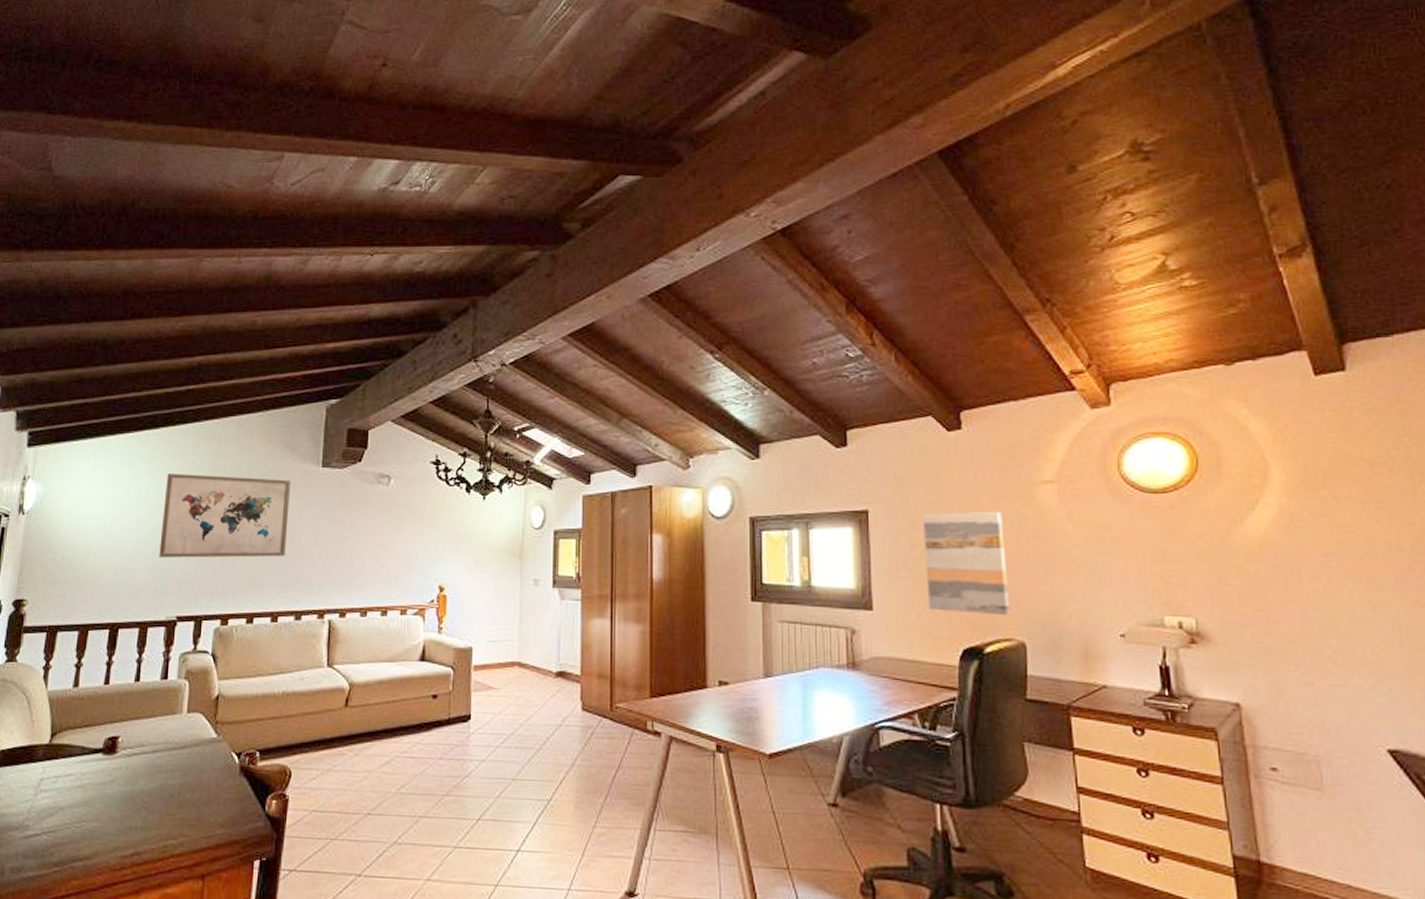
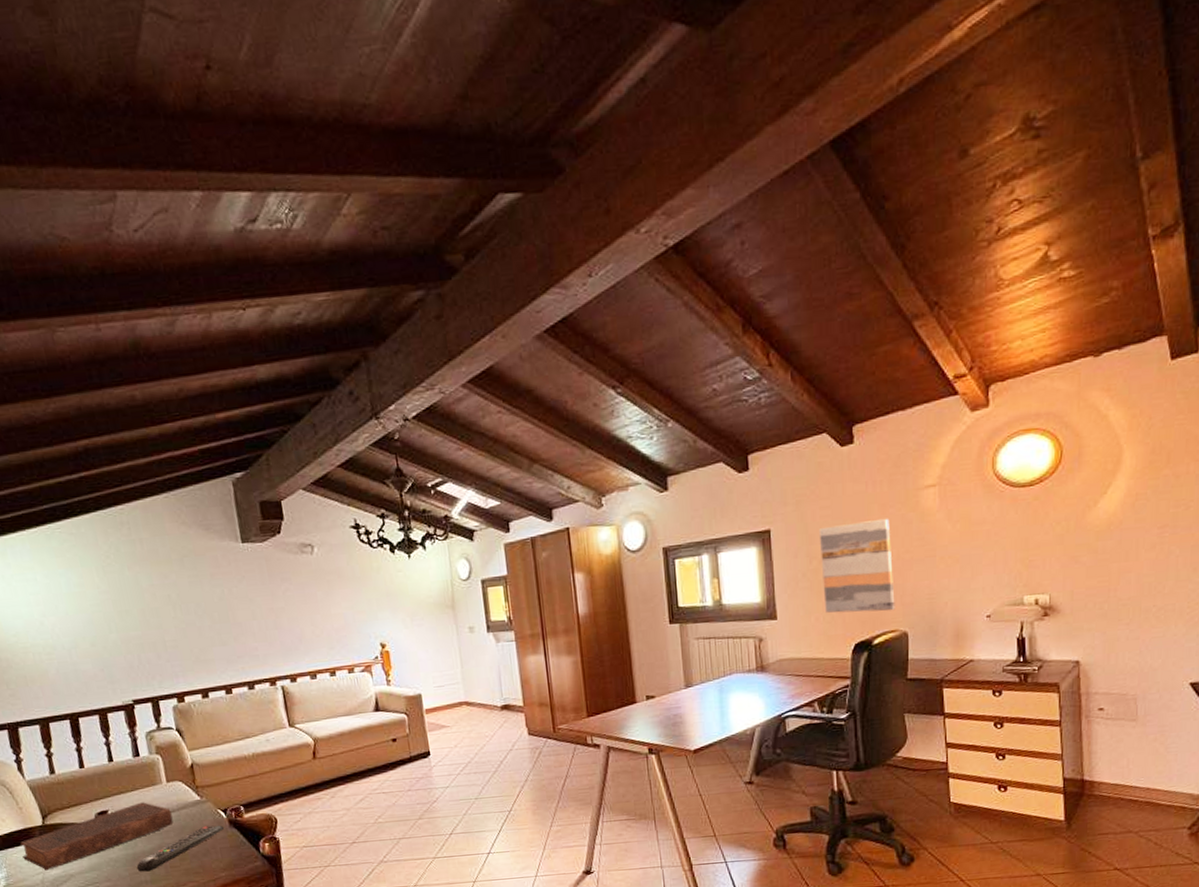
book: none [18,732,183,798] -> present [20,802,174,871]
remote control: none [130,770,234,816] -> present [136,825,225,872]
wall art: present [159,474,290,558] -> none [83,559,225,648]

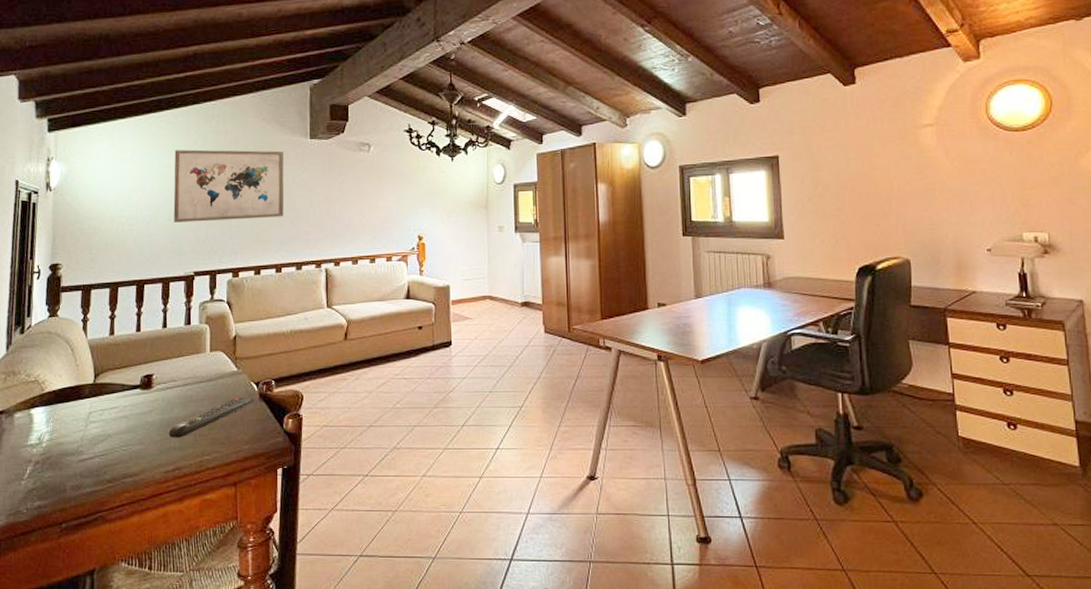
book: present [20,802,174,871] -> none [69,369,209,428]
wall art: none [83,559,225,648] -> present [173,149,284,223]
wall art: present [818,518,895,613] -> none [823,152,897,239]

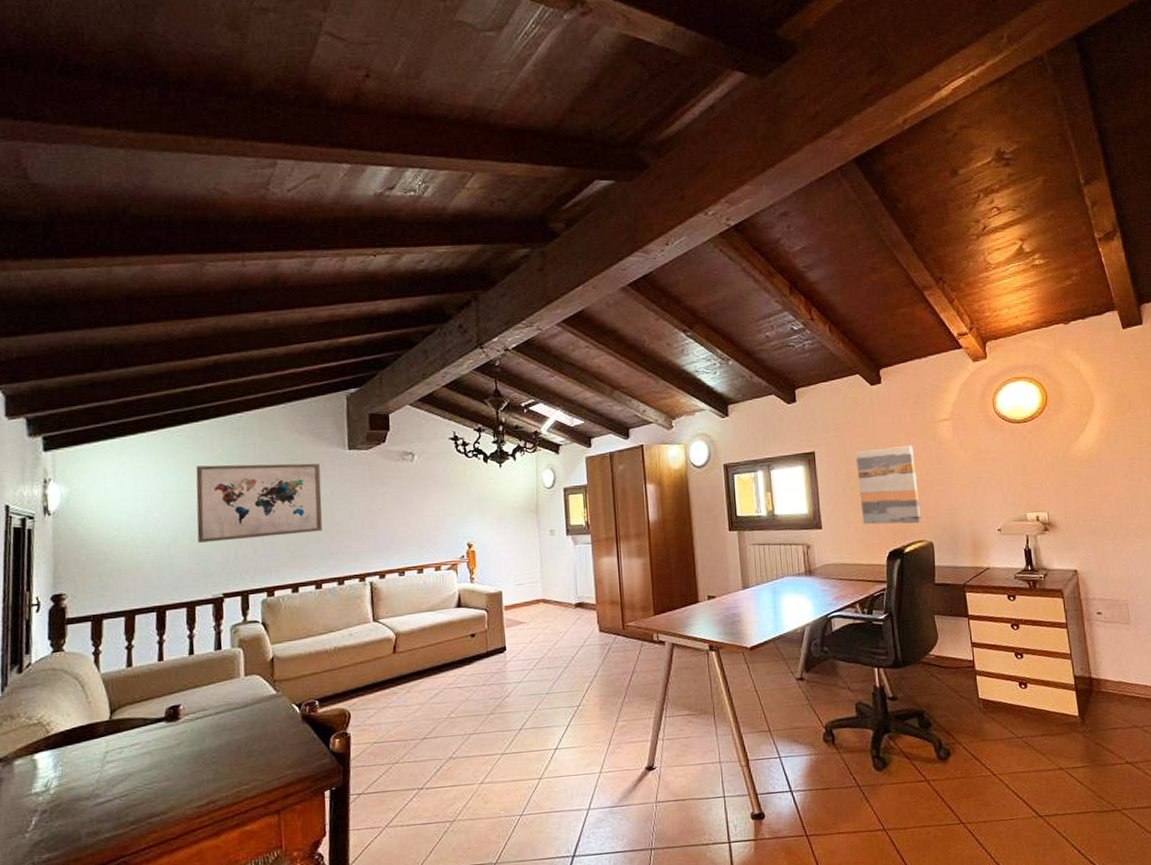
remote control: present [168,397,255,438] -> none [200,720,297,770]
wall art: none [823,152,897,239] -> present [855,445,922,525]

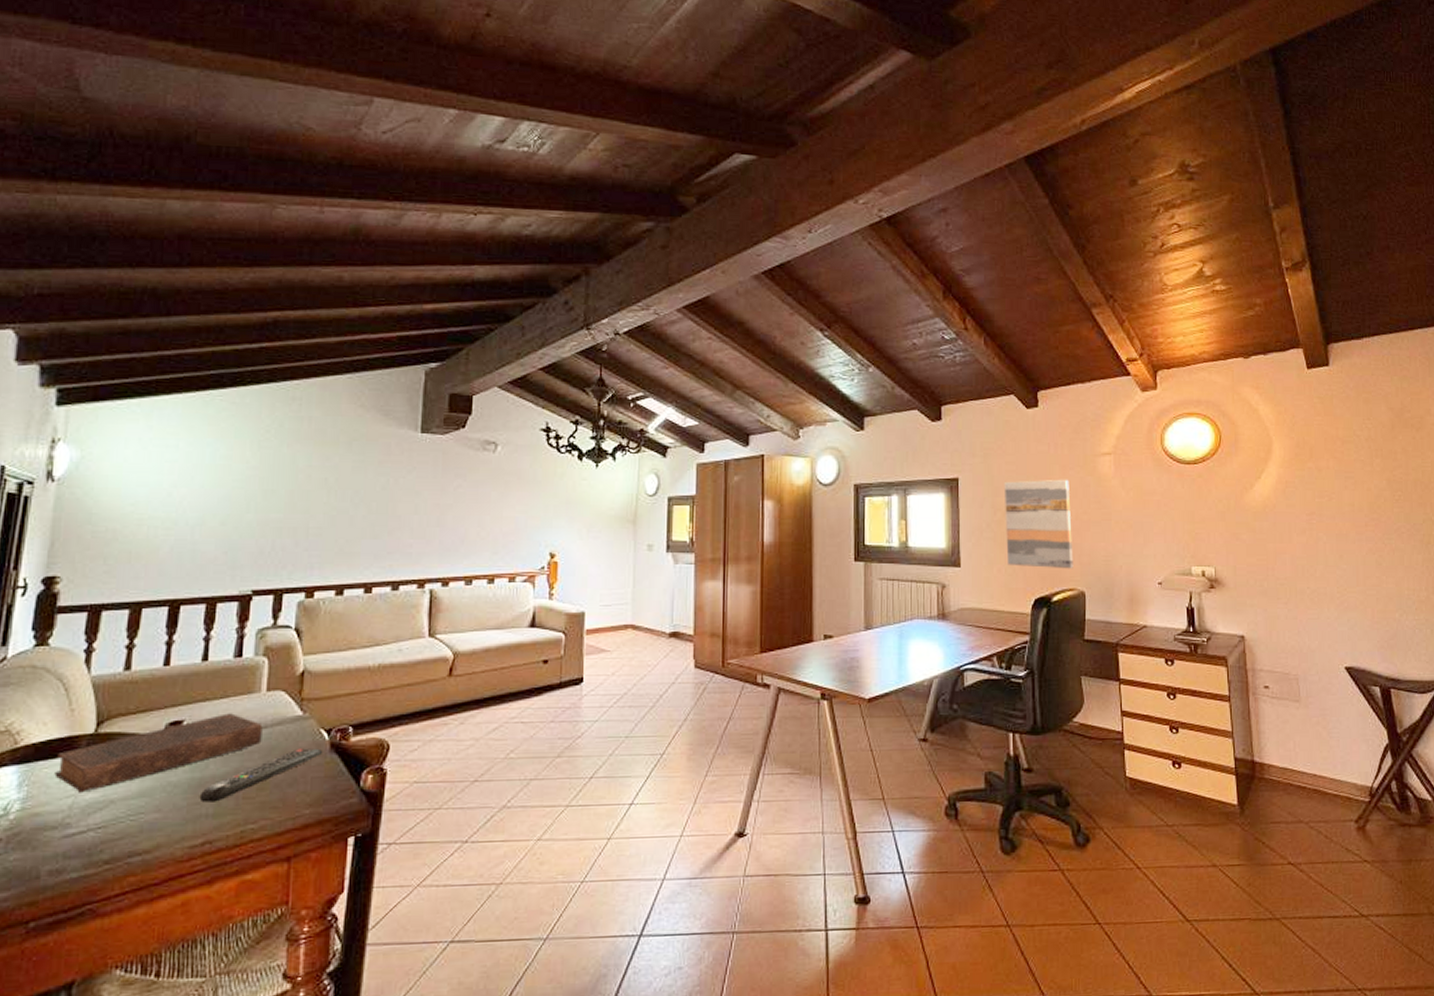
book: none [82,696,246,769] -> present [54,713,263,793]
wall art: present [196,463,322,543] -> none [229,438,385,528]
remote control: none [200,720,297,770] -> present [199,748,324,803]

